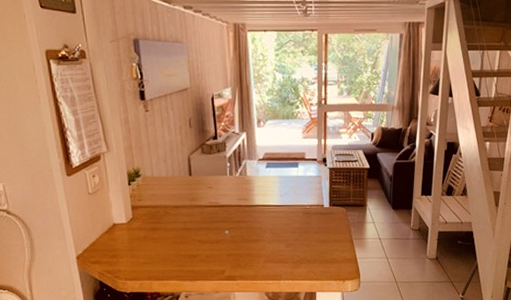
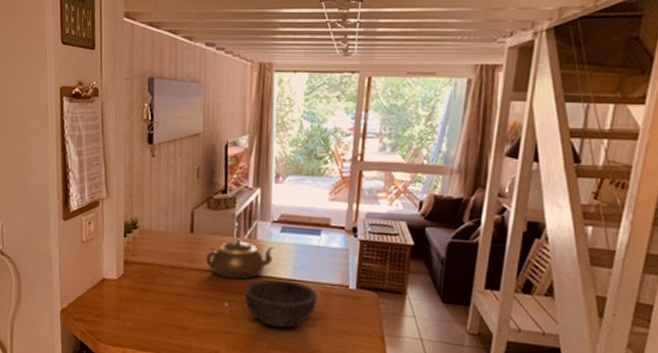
teapot: none [206,177,262,211] -> present [206,239,274,280]
bowl: none [241,205,300,245] -> present [244,279,318,328]

